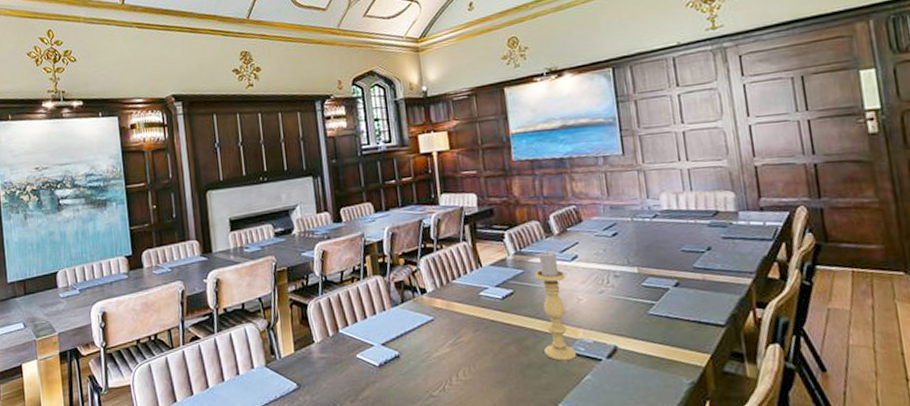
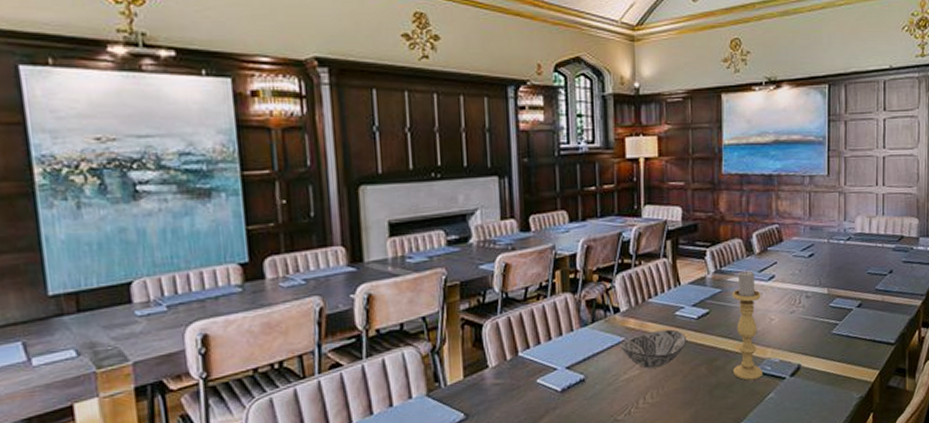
decorative bowl: none [428,309,494,347] -> present [619,329,687,368]

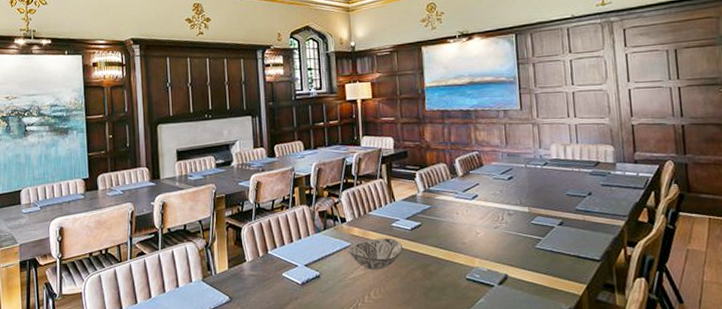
candle holder: present [732,271,764,381] -> none [440,190,473,286]

